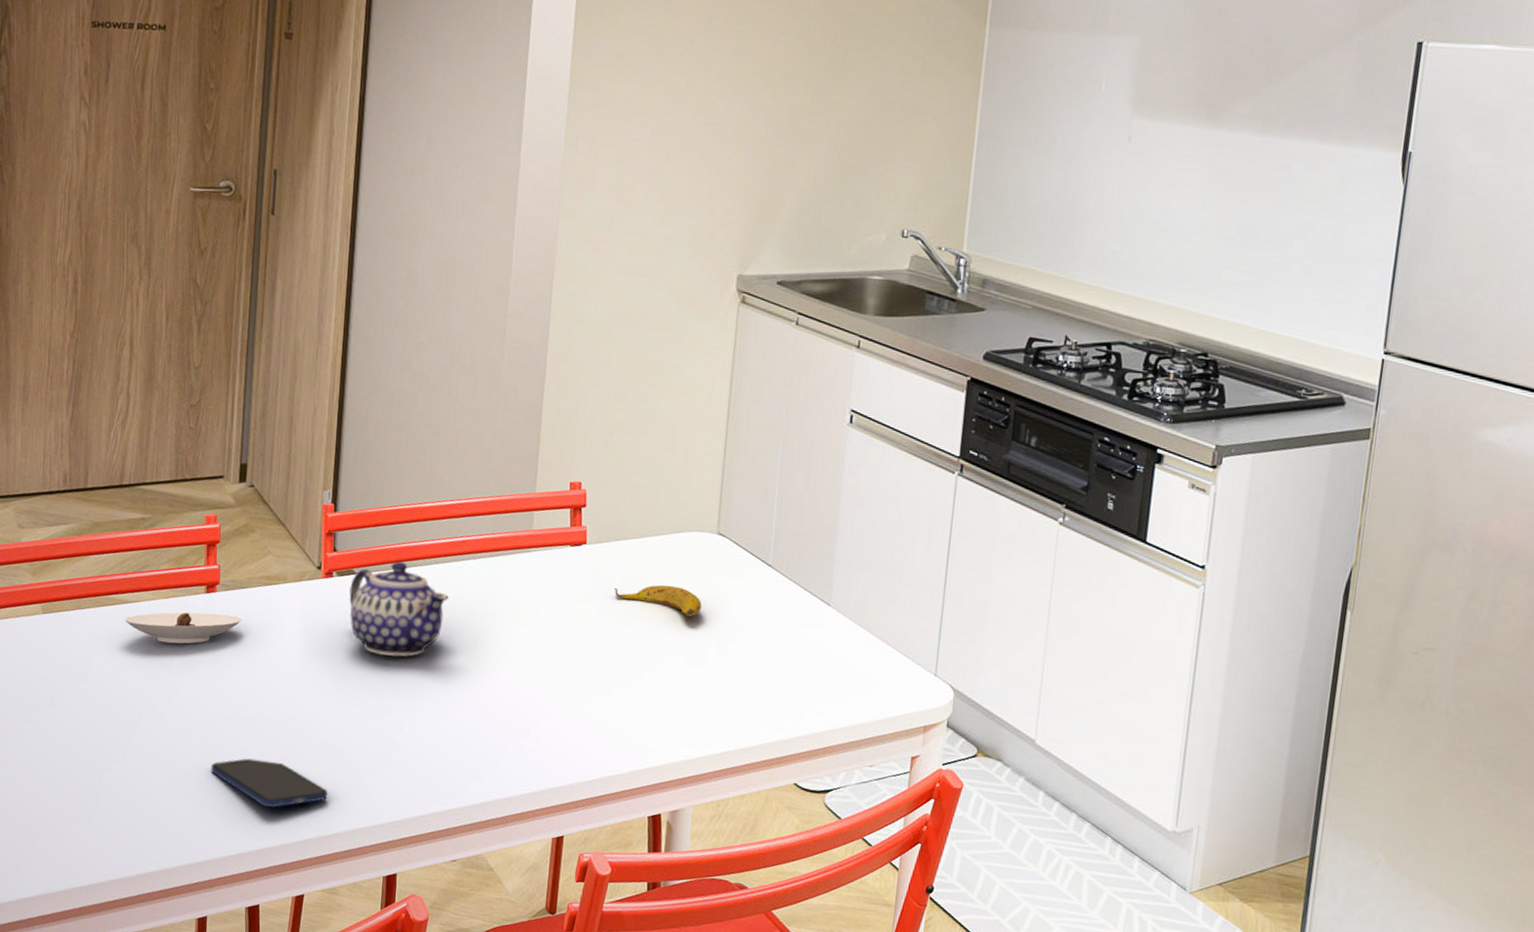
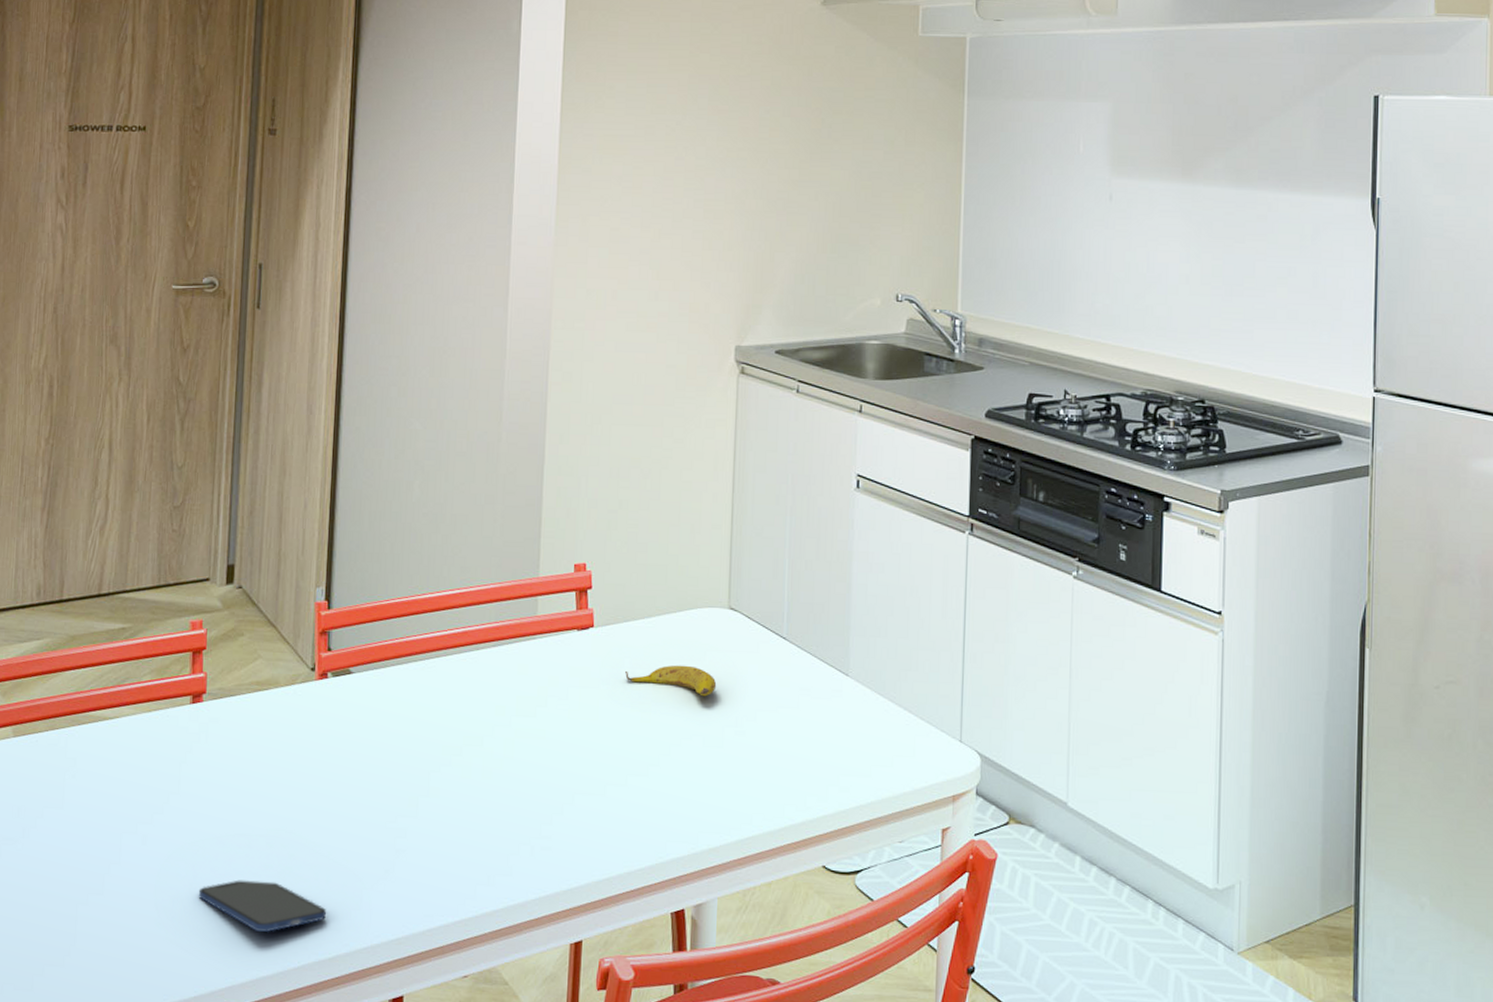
saucer: present [124,612,242,644] -> none [103,724,231,761]
teapot: present [349,561,448,657] -> none [345,657,451,759]

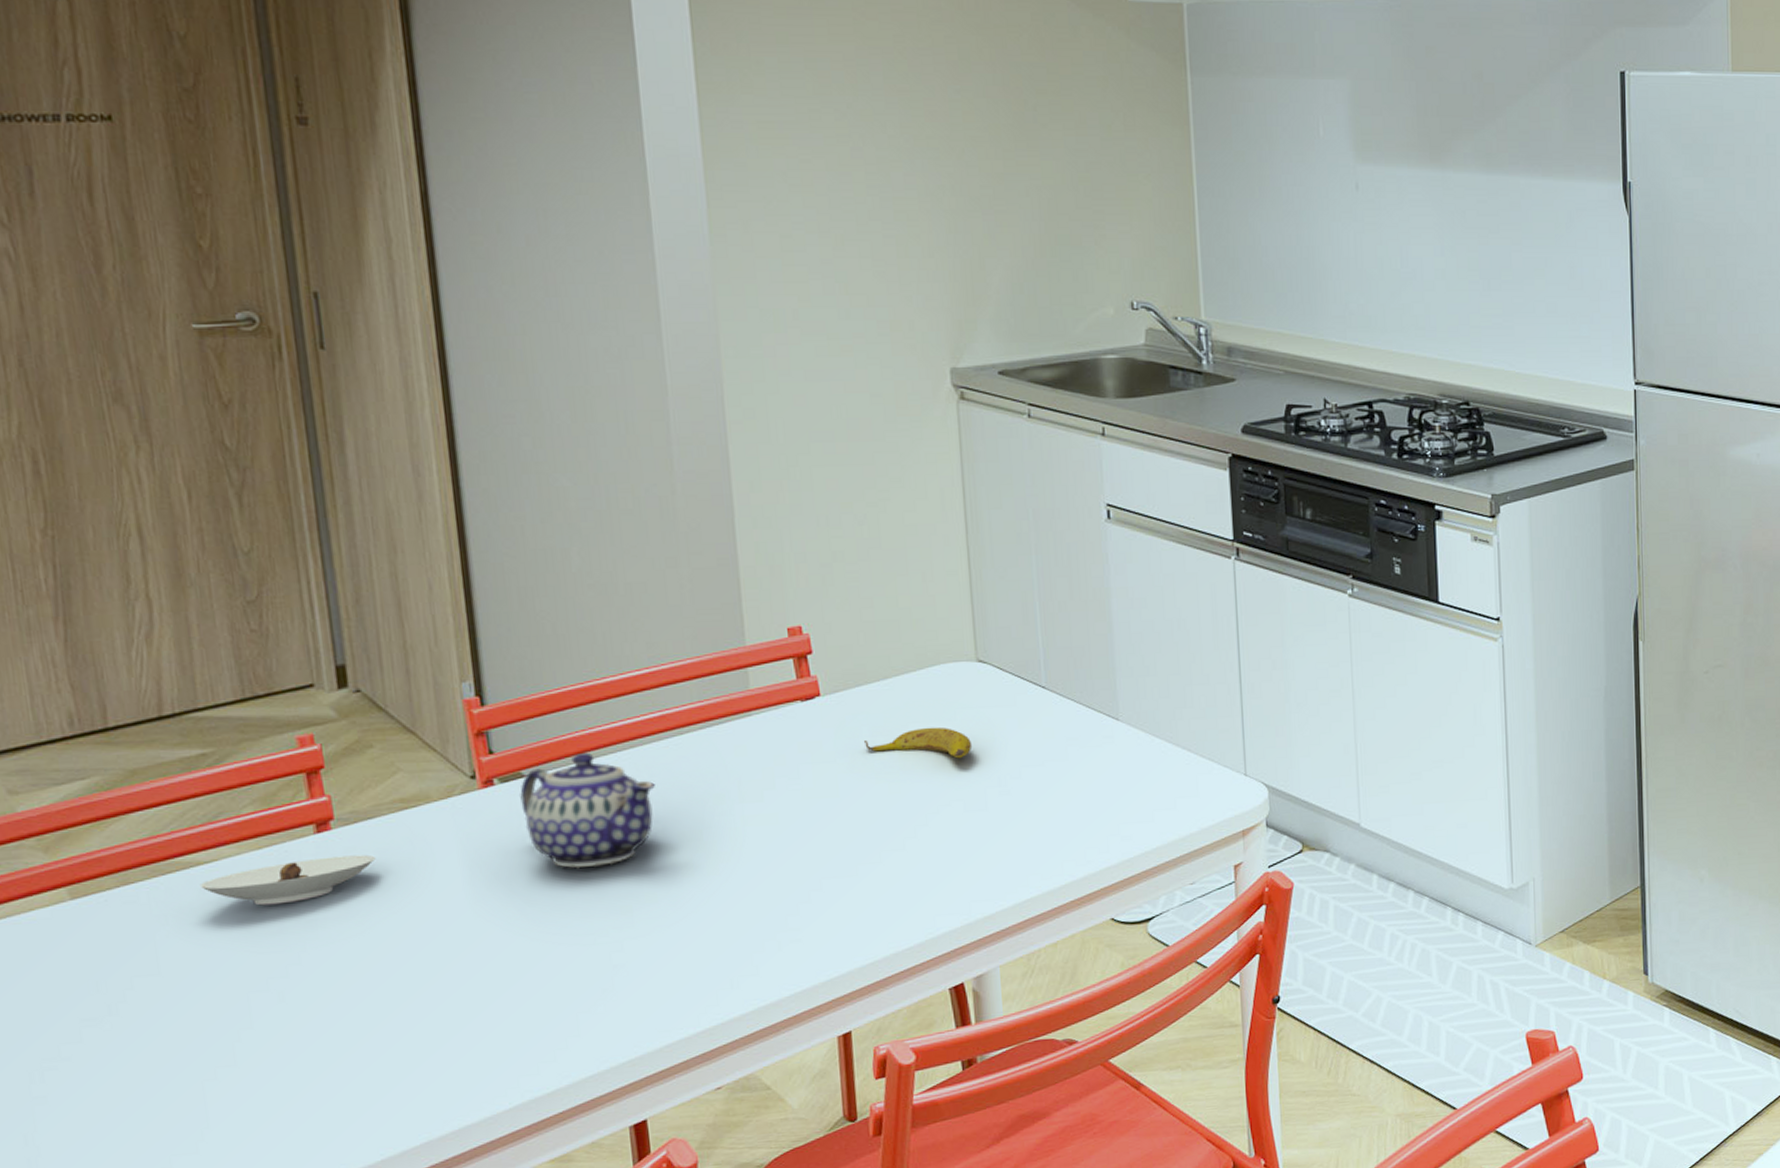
saucer: none [103,724,231,761] -> present [199,854,376,906]
smartphone: present [198,880,327,932] -> none [365,1020,538,1078]
teapot: none [345,657,451,759] -> present [520,752,655,869]

